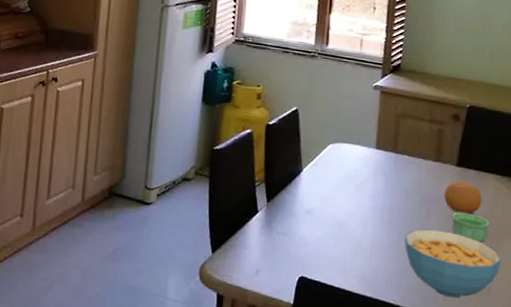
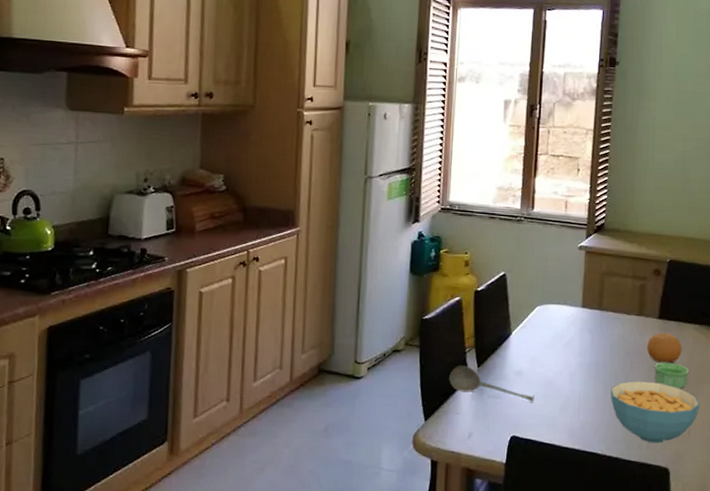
soupspoon: none [238,199,325,244] -> present [449,366,535,404]

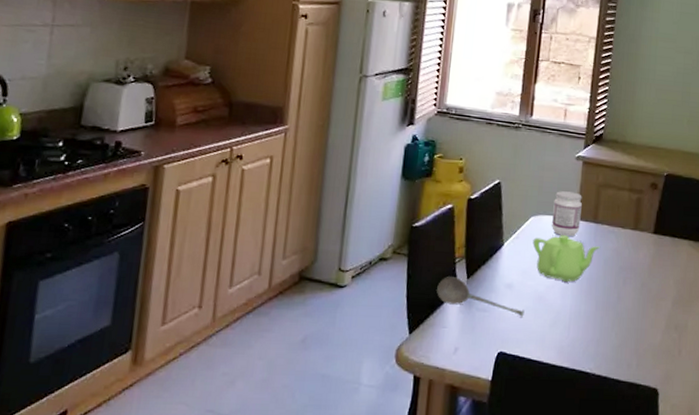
teapot: none [539,323,607,369] -> present [532,235,601,283]
jam: none [558,280,586,325] -> present [552,191,582,237]
cereal bowl: present [610,381,700,443] -> none [602,297,692,363]
fruit: present [646,332,682,363] -> none [640,247,676,280]
ramekin: present [655,362,690,389] -> none [647,278,683,307]

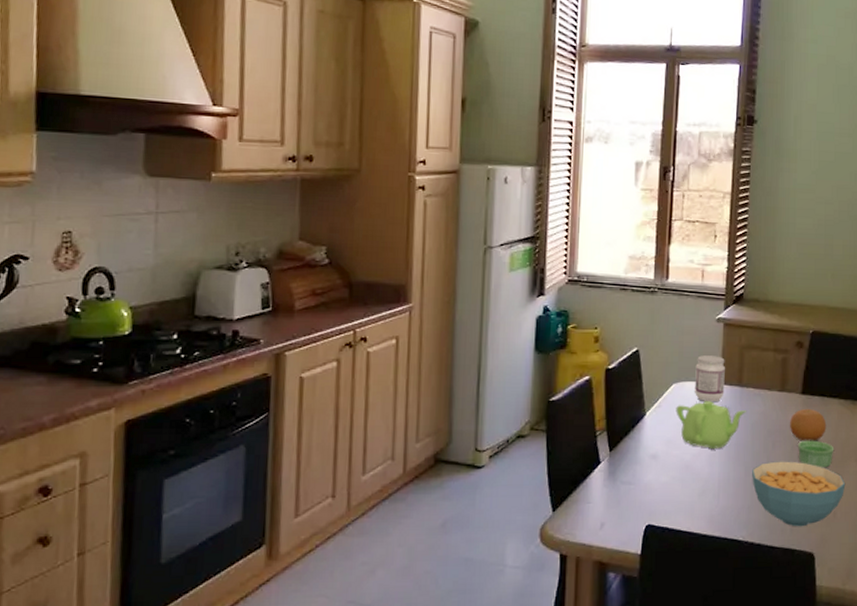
soupspoon: present [437,277,525,318] -> none [579,451,671,489]
cereal bowl: none [602,297,692,363] -> present [752,461,846,527]
fruit: none [640,247,676,280] -> present [789,408,827,441]
ramekin: none [647,278,683,307] -> present [798,440,834,468]

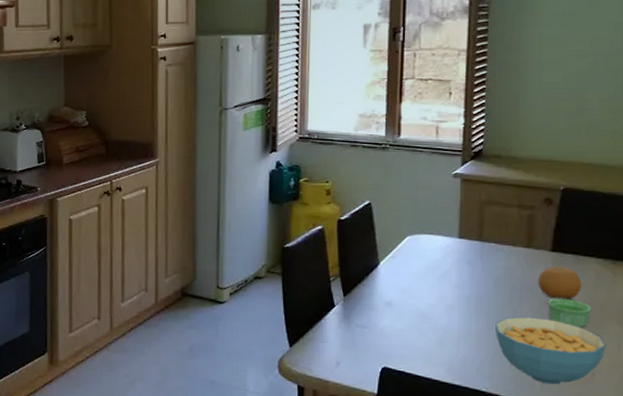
teapot: present [676,401,747,450] -> none [411,254,489,301]
jam: present [695,355,725,403] -> none [431,210,463,256]

